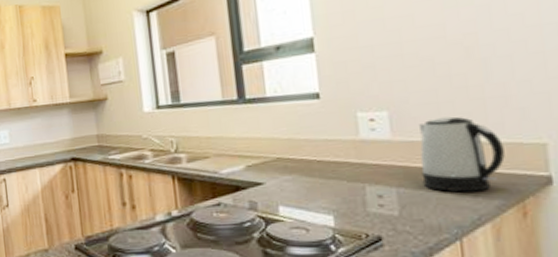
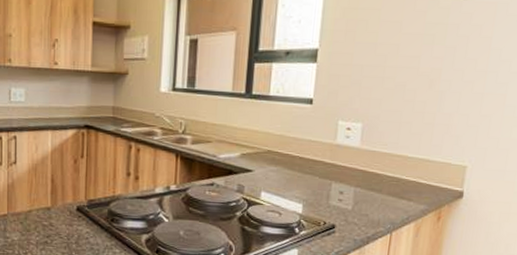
kettle: present [419,116,505,193] -> none [374,134,438,198]

